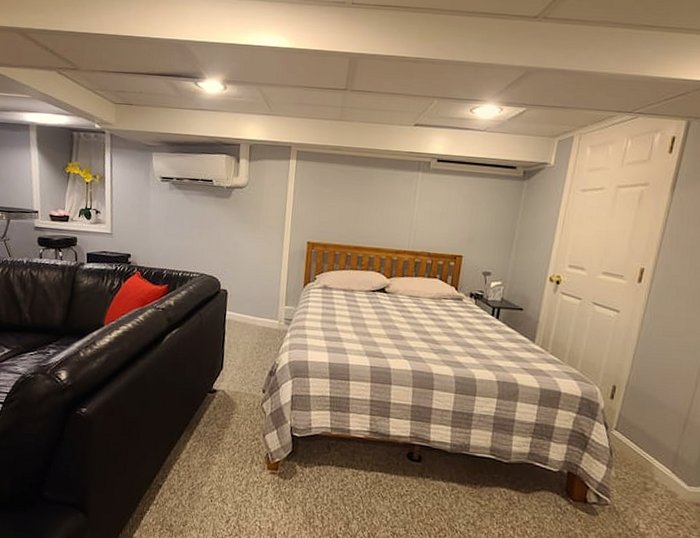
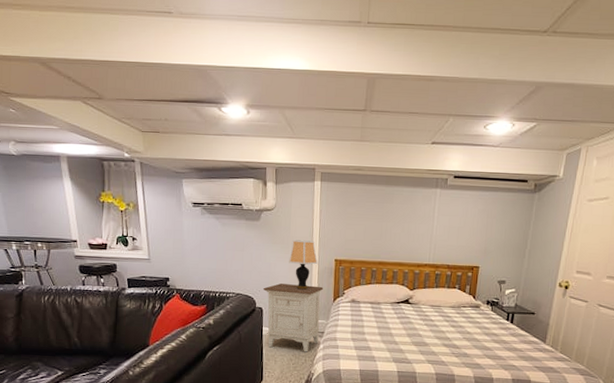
nightstand: none [228,265,294,341] -> present [262,283,324,352]
table lamp: none [258,219,290,274] -> present [289,240,318,291]

